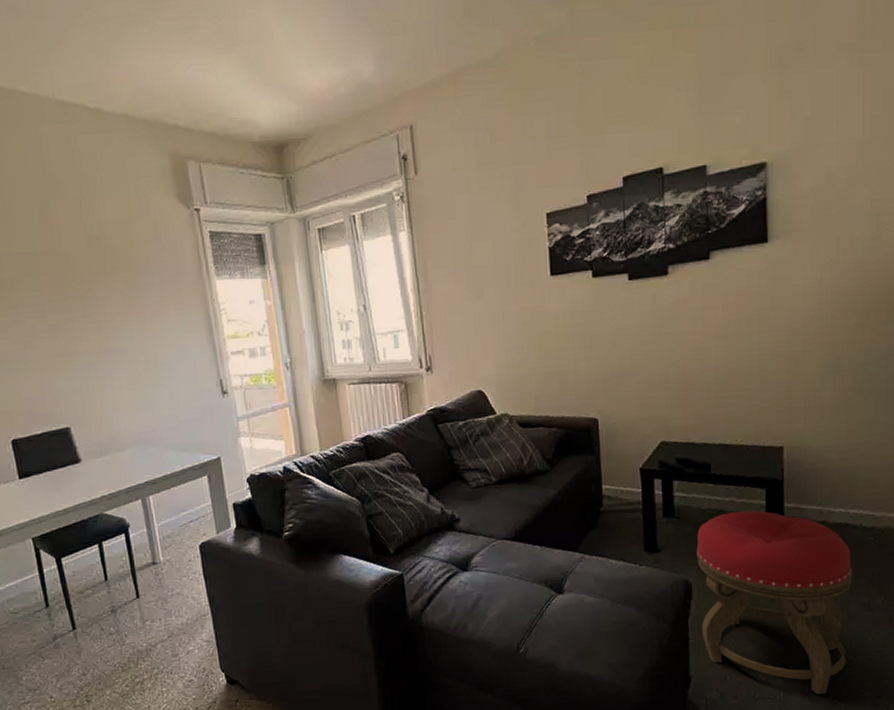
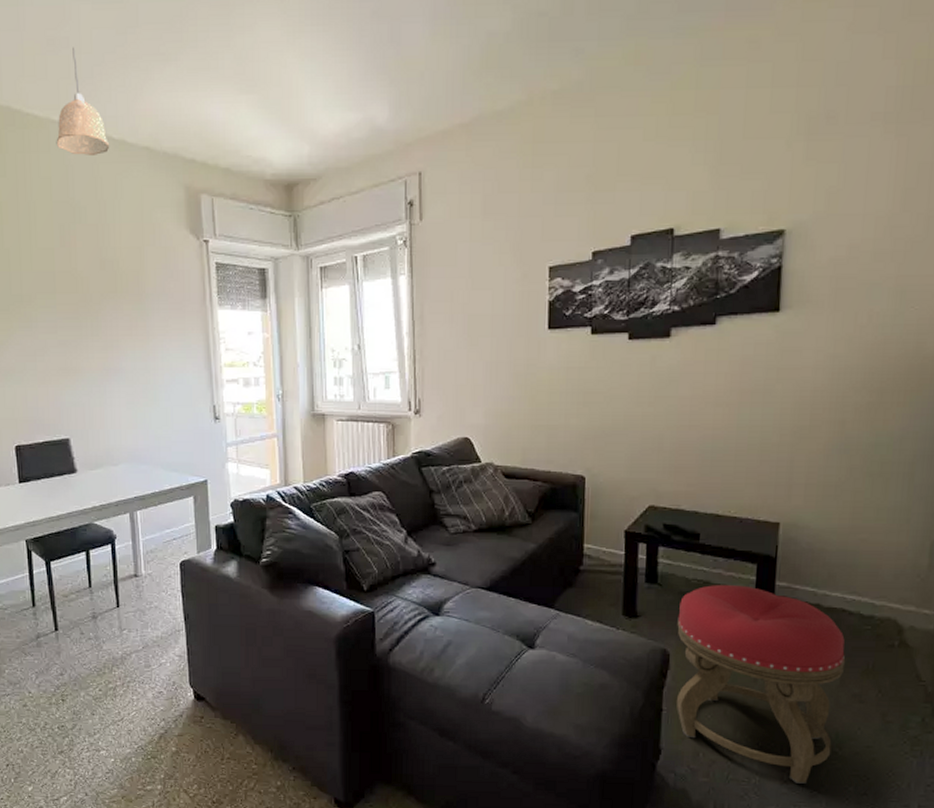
pendant lamp: none [26,12,86,127] -> present [56,47,110,155]

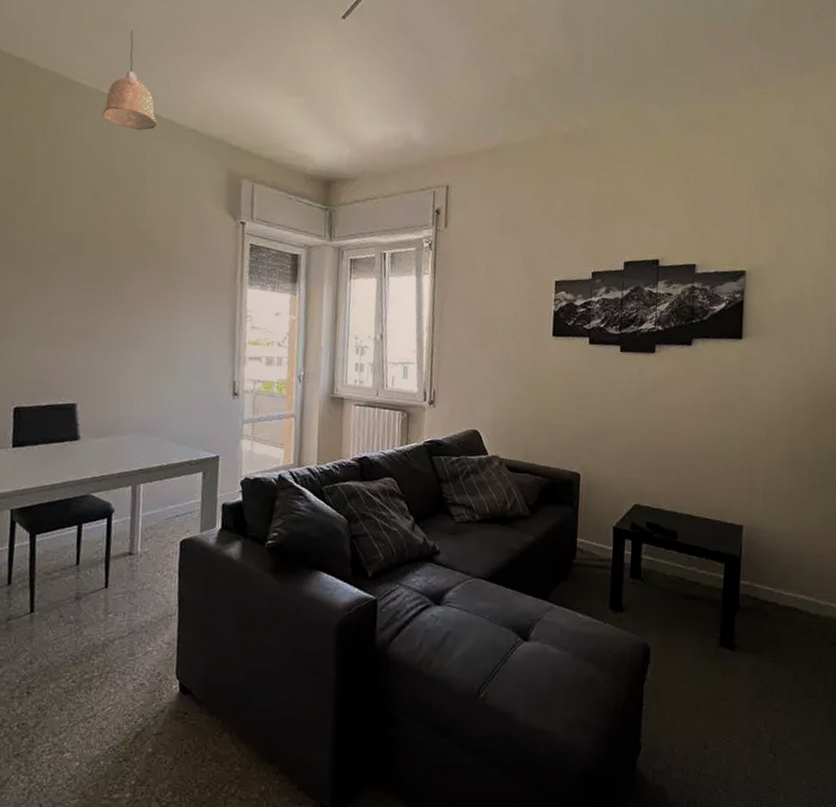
stool: present [677,585,846,784] -> none [655,582,798,778]

